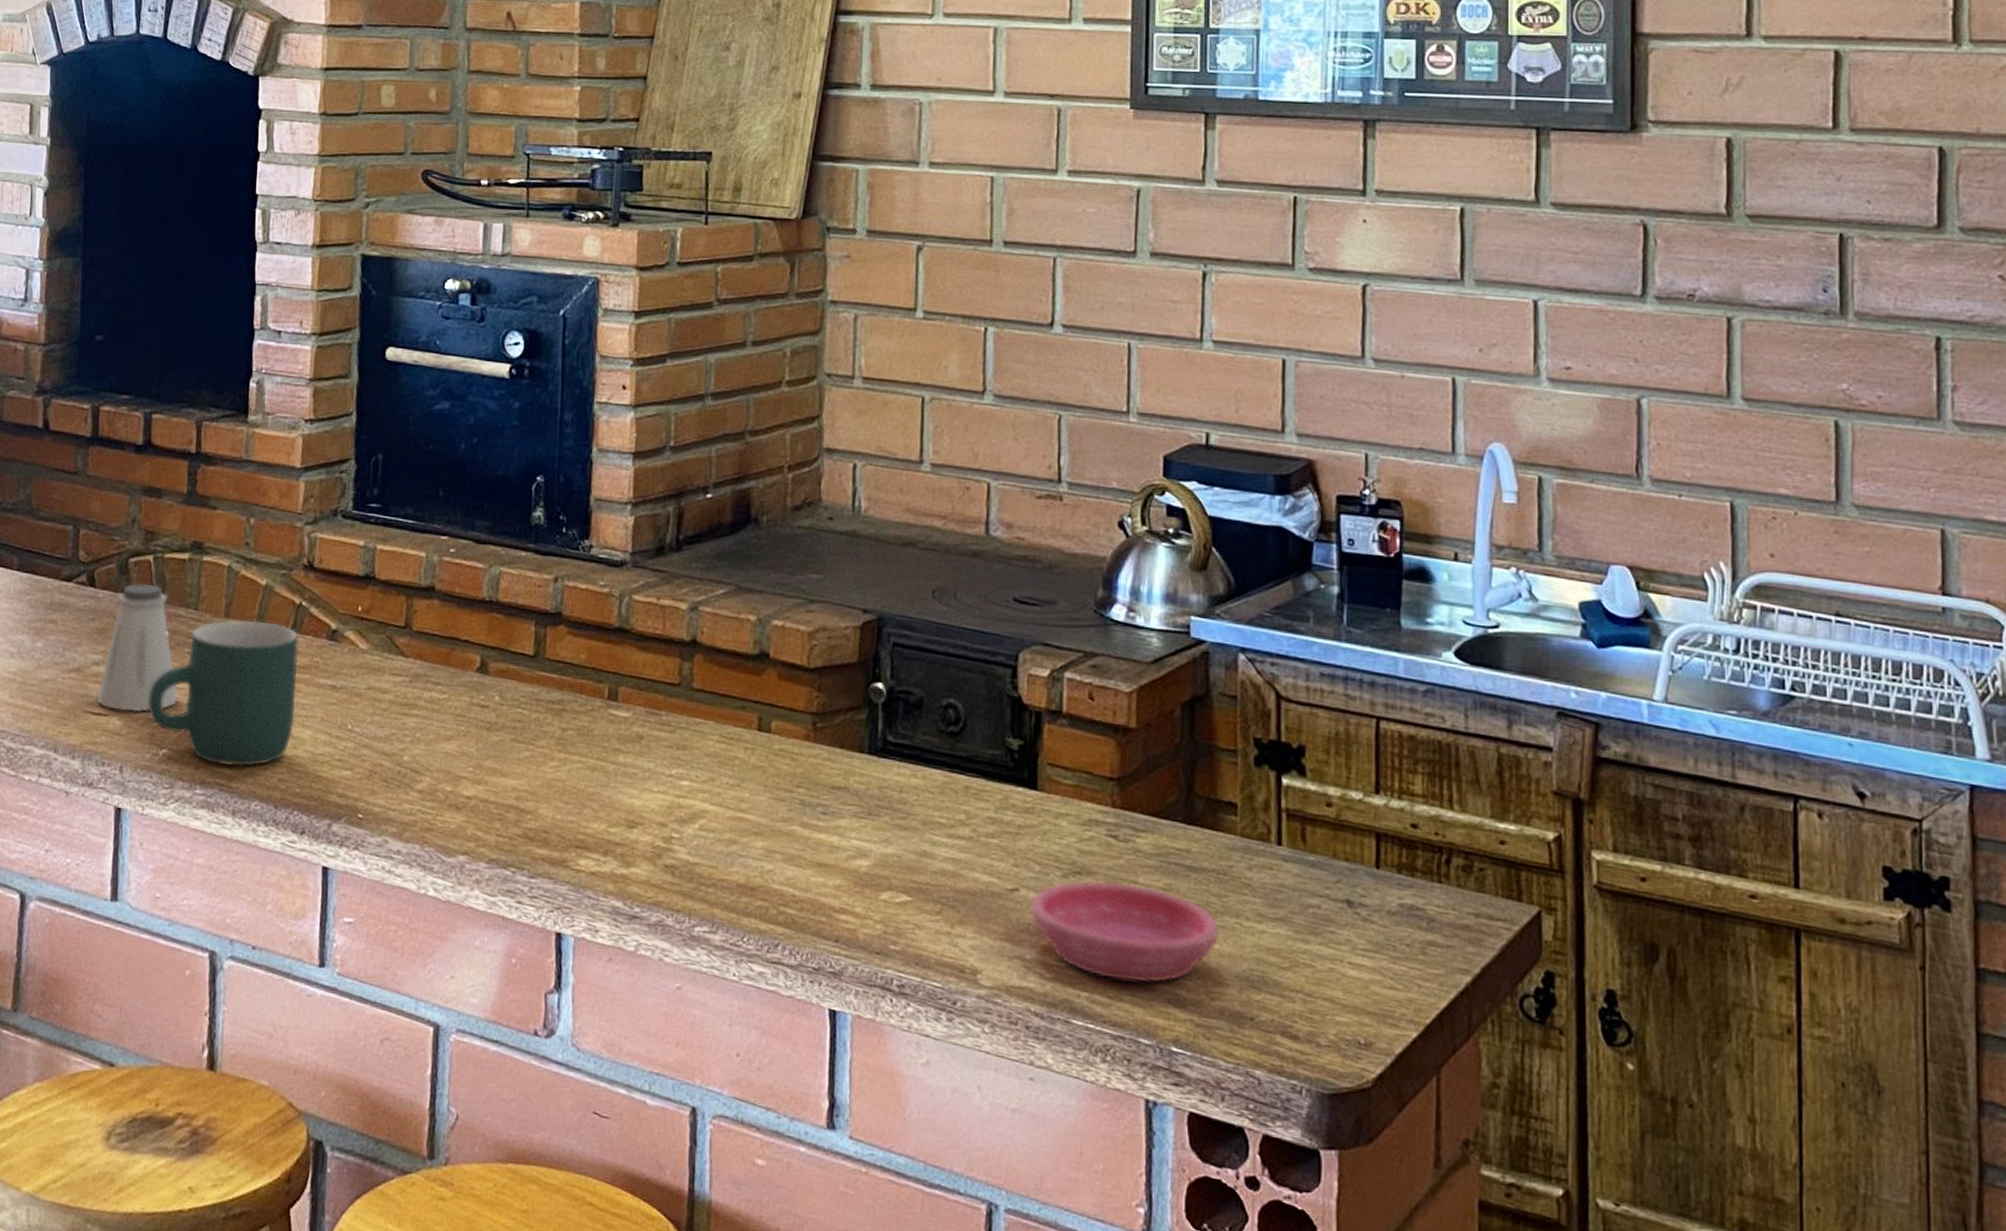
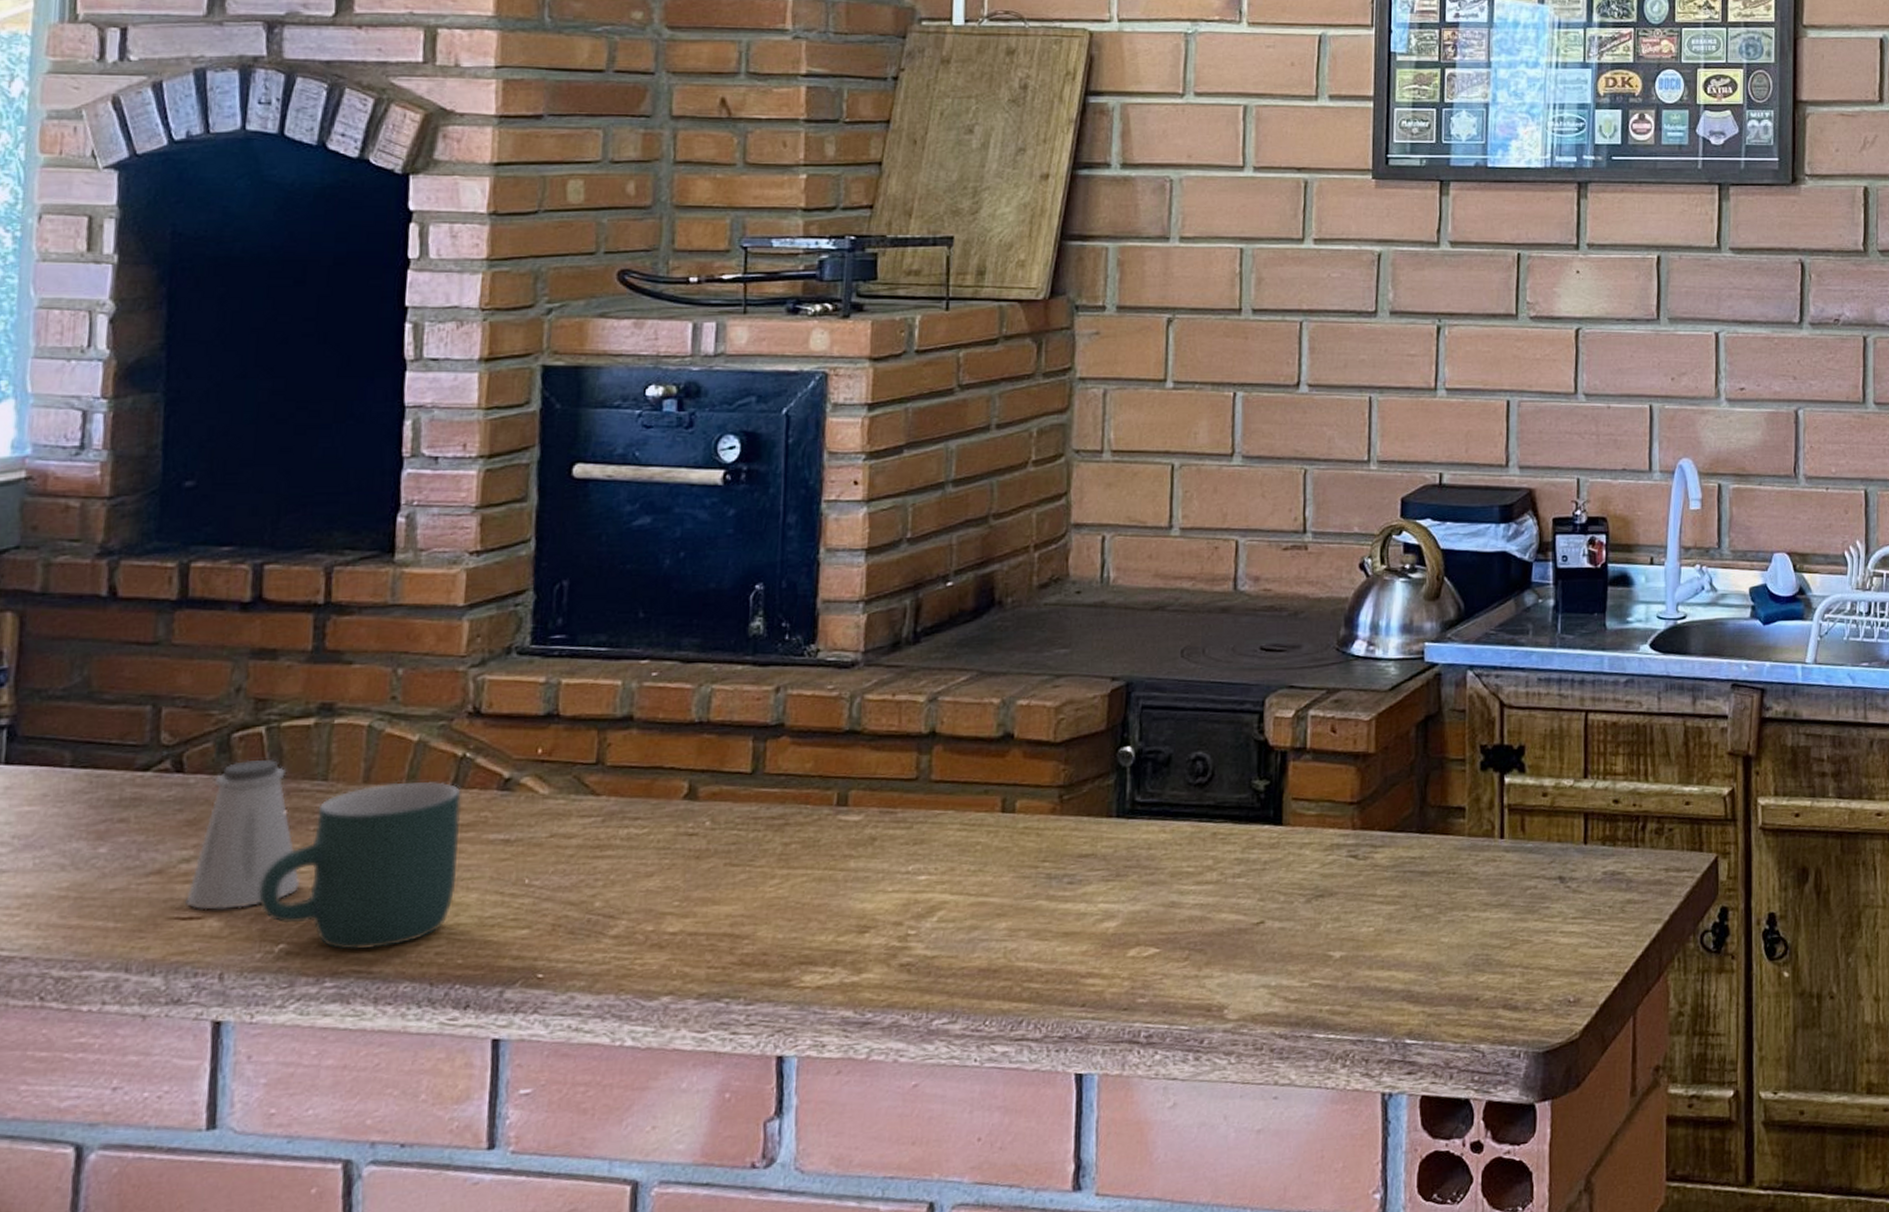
saucer: present [1030,880,1218,983] -> none [1275,897,1448,989]

